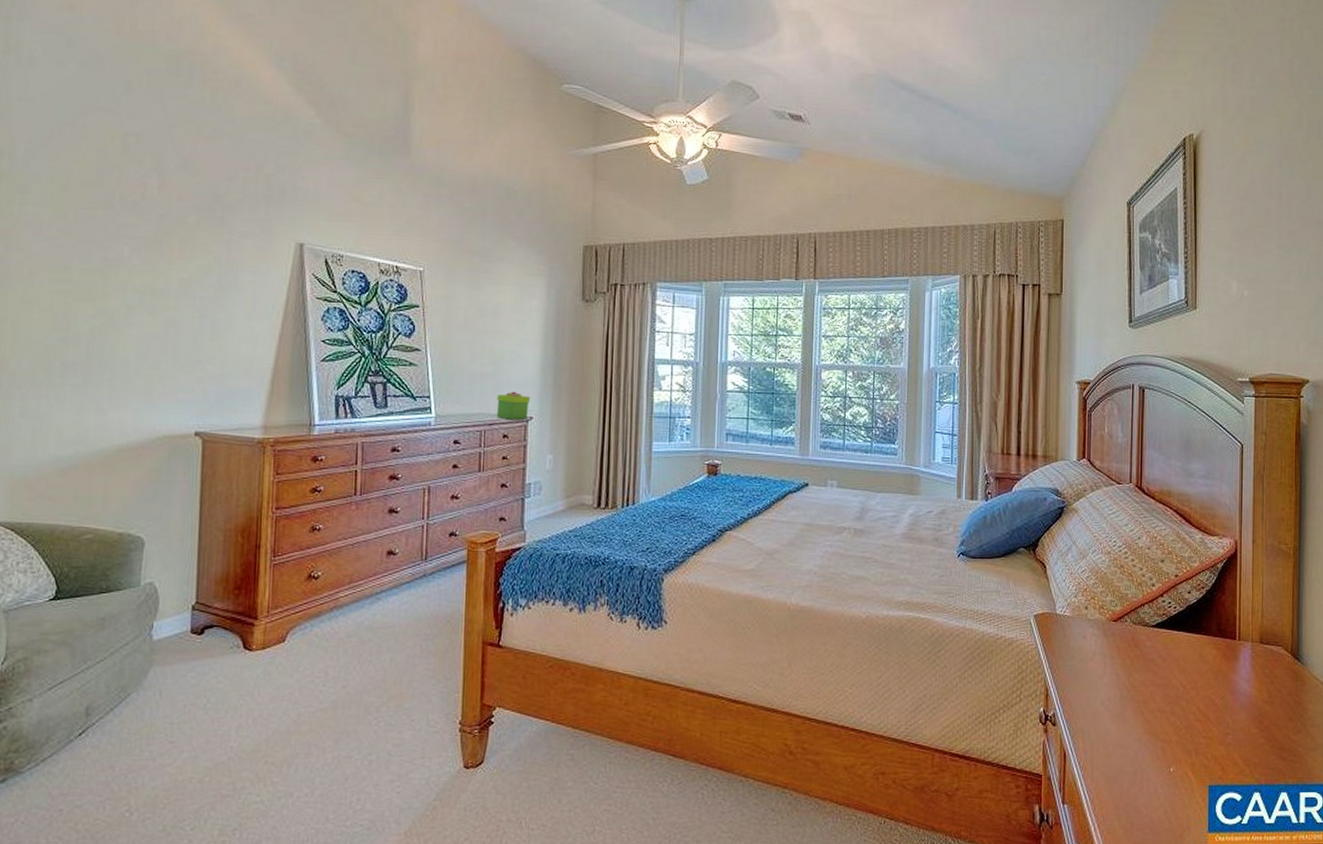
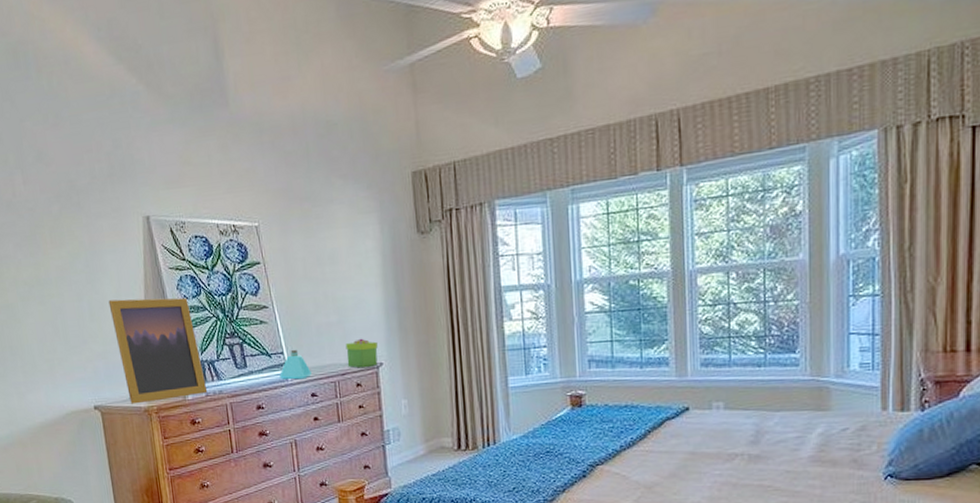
picture frame: none [236,321,338,434] -> present [108,297,208,404]
perfume bottle: none [422,396,457,424] -> present [279,350,312,379]

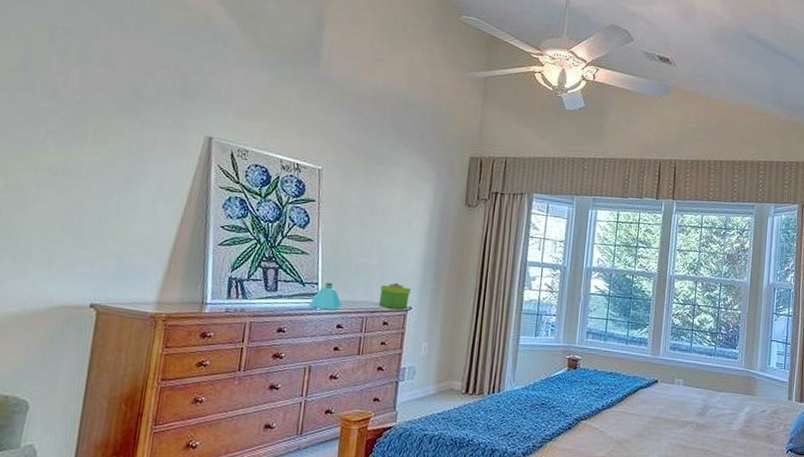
picture frame: present [108,297,208,404] -> none [136,204,232,310]

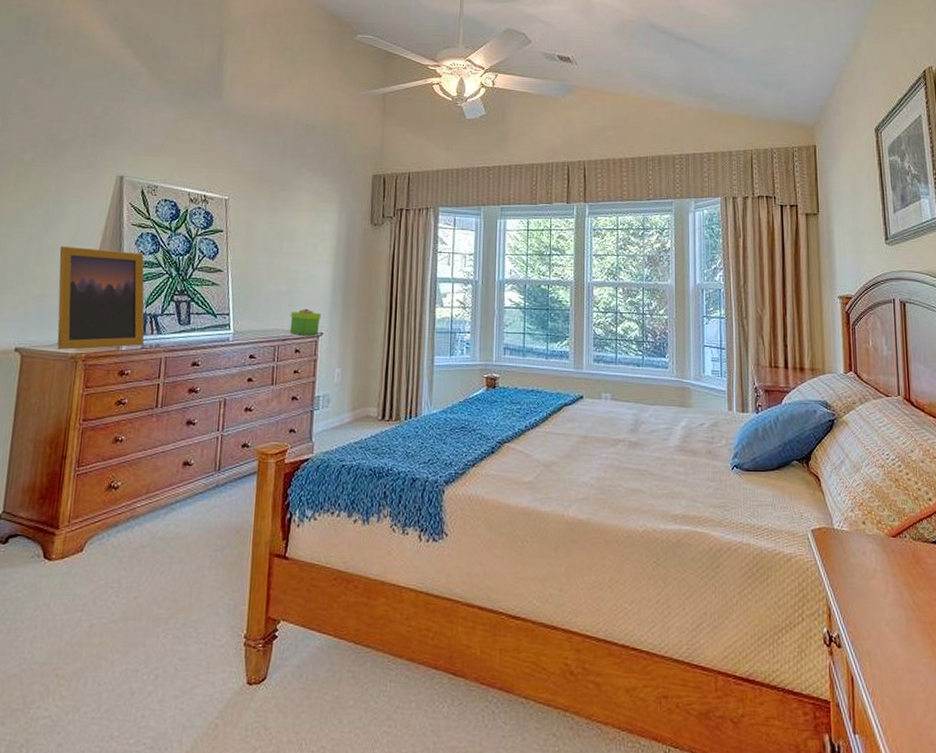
picture frame: none [136,204,232,310] -> present [57,246,145,350]
perfume bottle: present [309,283,342,310] -> none [221,313,254,340]

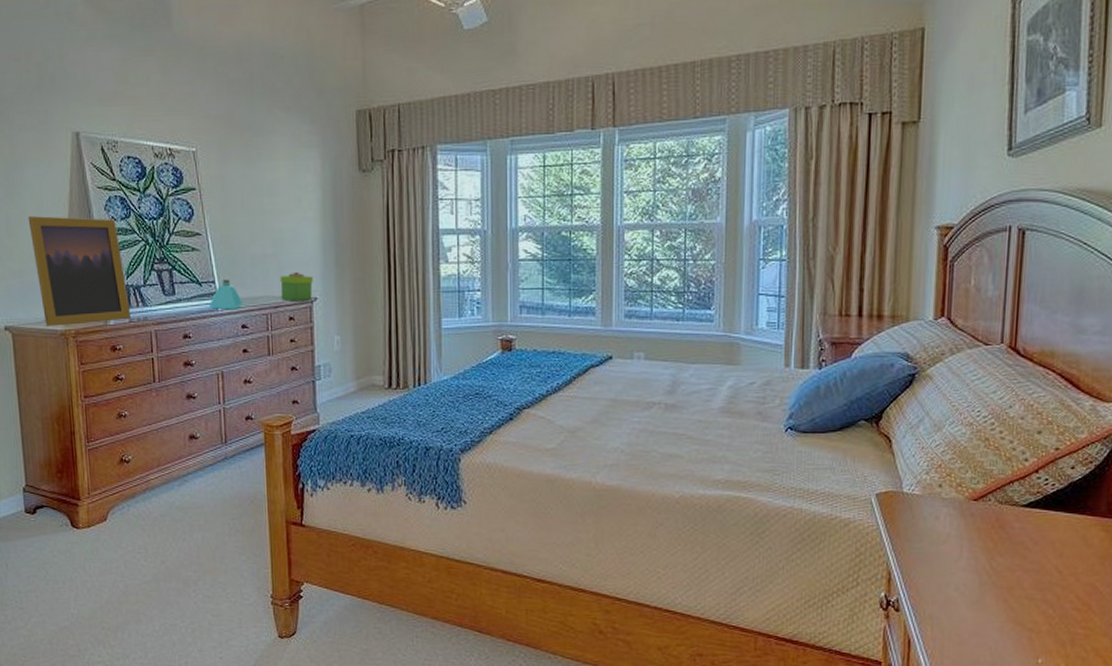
perfume bottle: none [221,313,254,340] -> present [209,280,243,309]

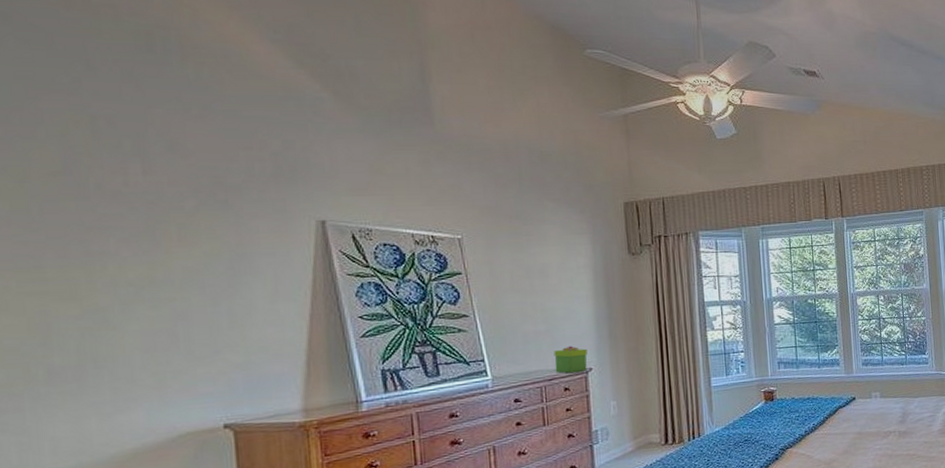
picture frame: present [28,216,132,327] -> none [258,305,388,420]
perfume bottle: present [209,280,243,309] -> none [479,358,515,387]

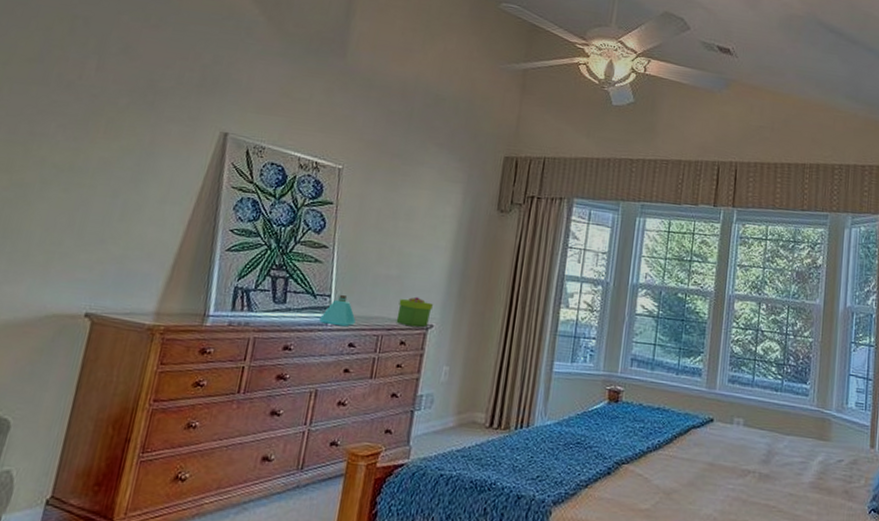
perfume bottle: none [479,358,515,387] -> present [319,295,356,326]

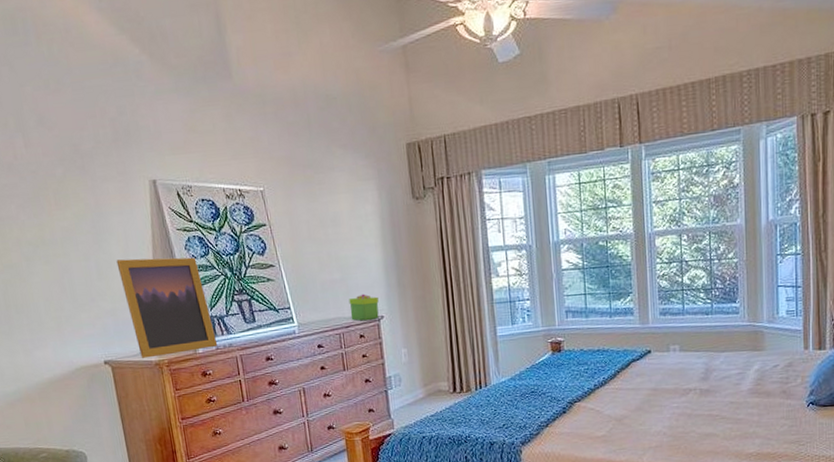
picture frame: none [133,204,242,323] -> present [116,257,218,359]
perfume bottle: present [319,295,356,326] -> none [287,305,318,332]

